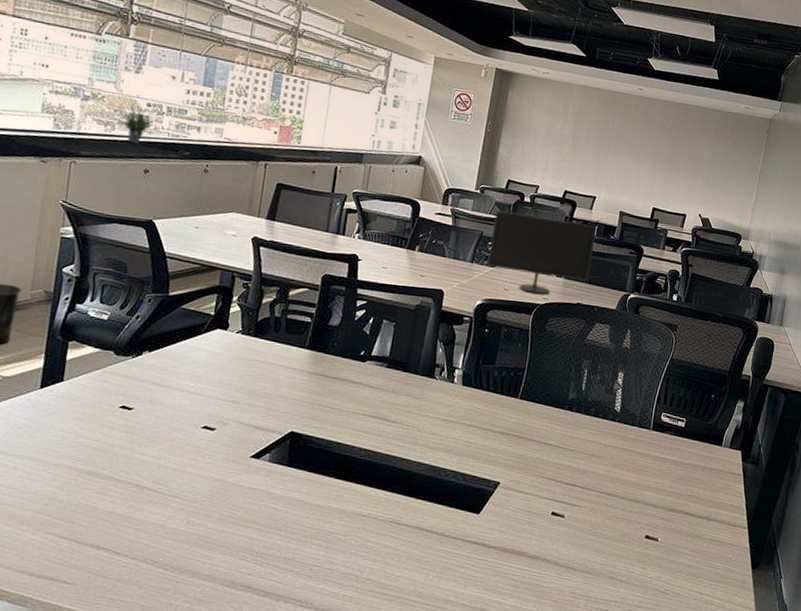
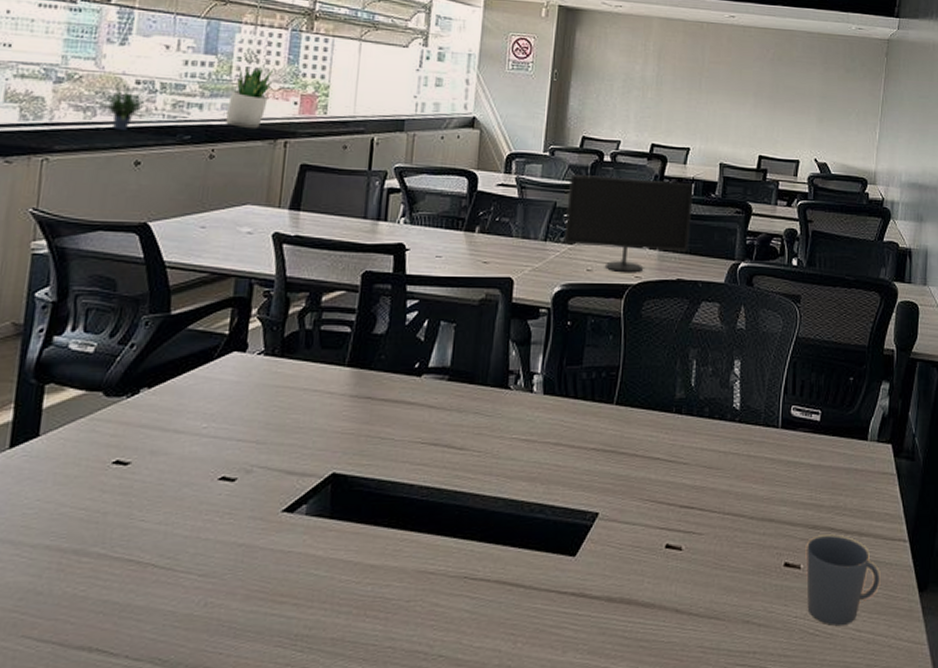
planter: none [218,98,260,152] -> present [226,65,275,129]
cup: none [661,518,722,588] -> present [806,536,880,626]

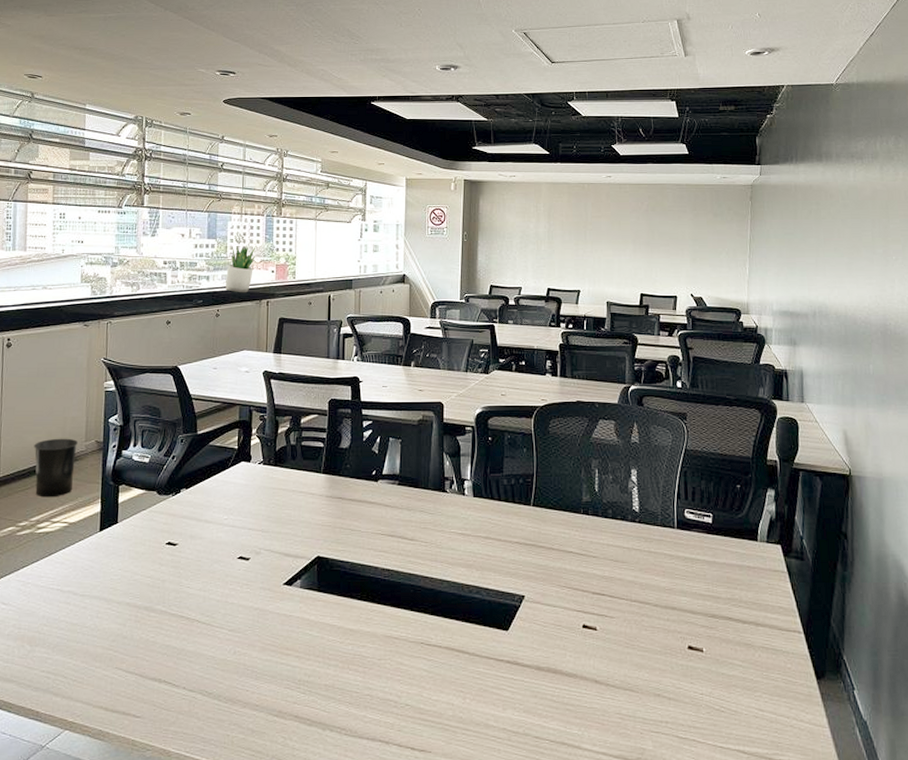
potted plant: present [94,76,157,130] -> none [138,260,178,298]
computer monitor: present [563,174,694,273] -> none [481,316,586,397]
cup: present [806,536,880,626] -> none [708,624,779,704]

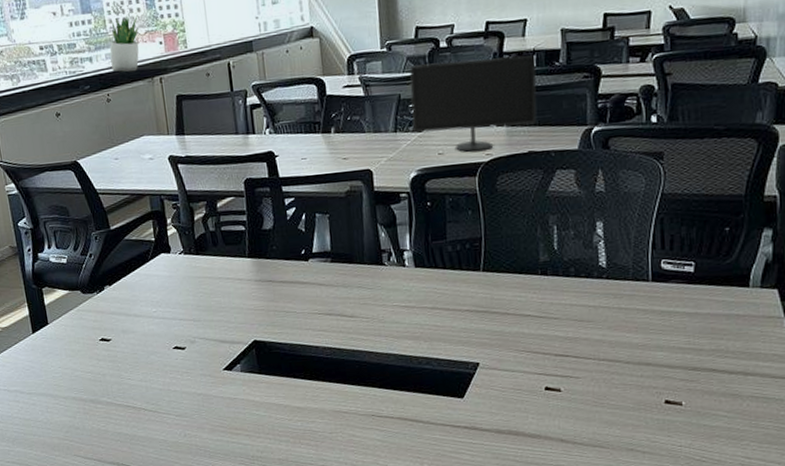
computer monitor: none [481,316,586,397] -> present [409,55,537,152]

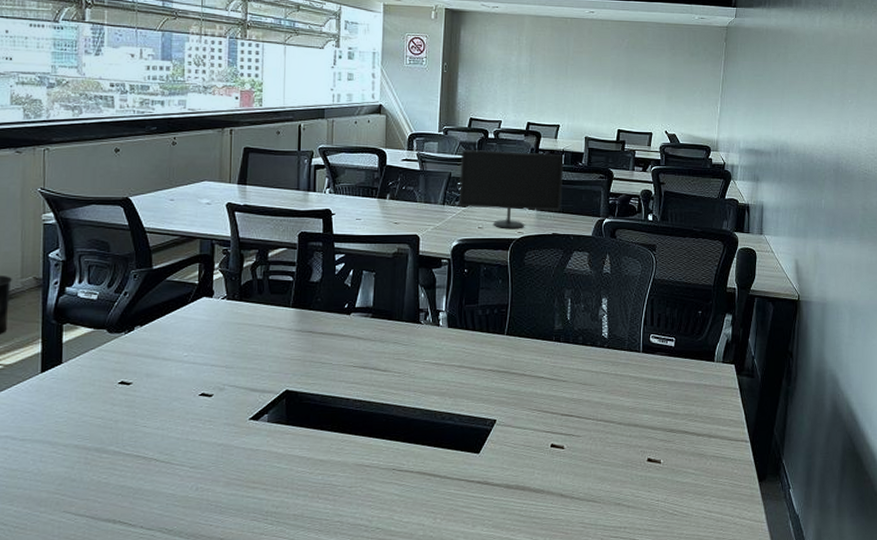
planter: present [110,13,139,72] -> none [183,67,218,120]

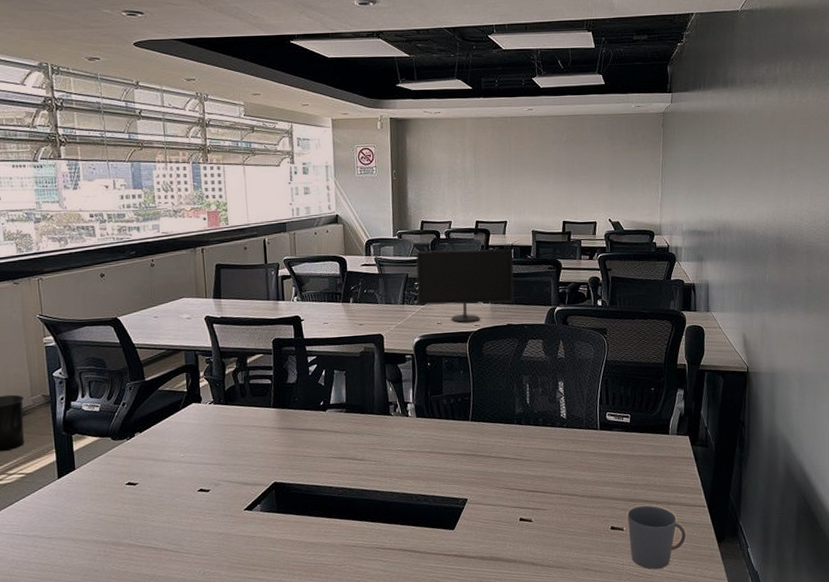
cup: none [666,437,727,507] -> present [627,505,687,569]

